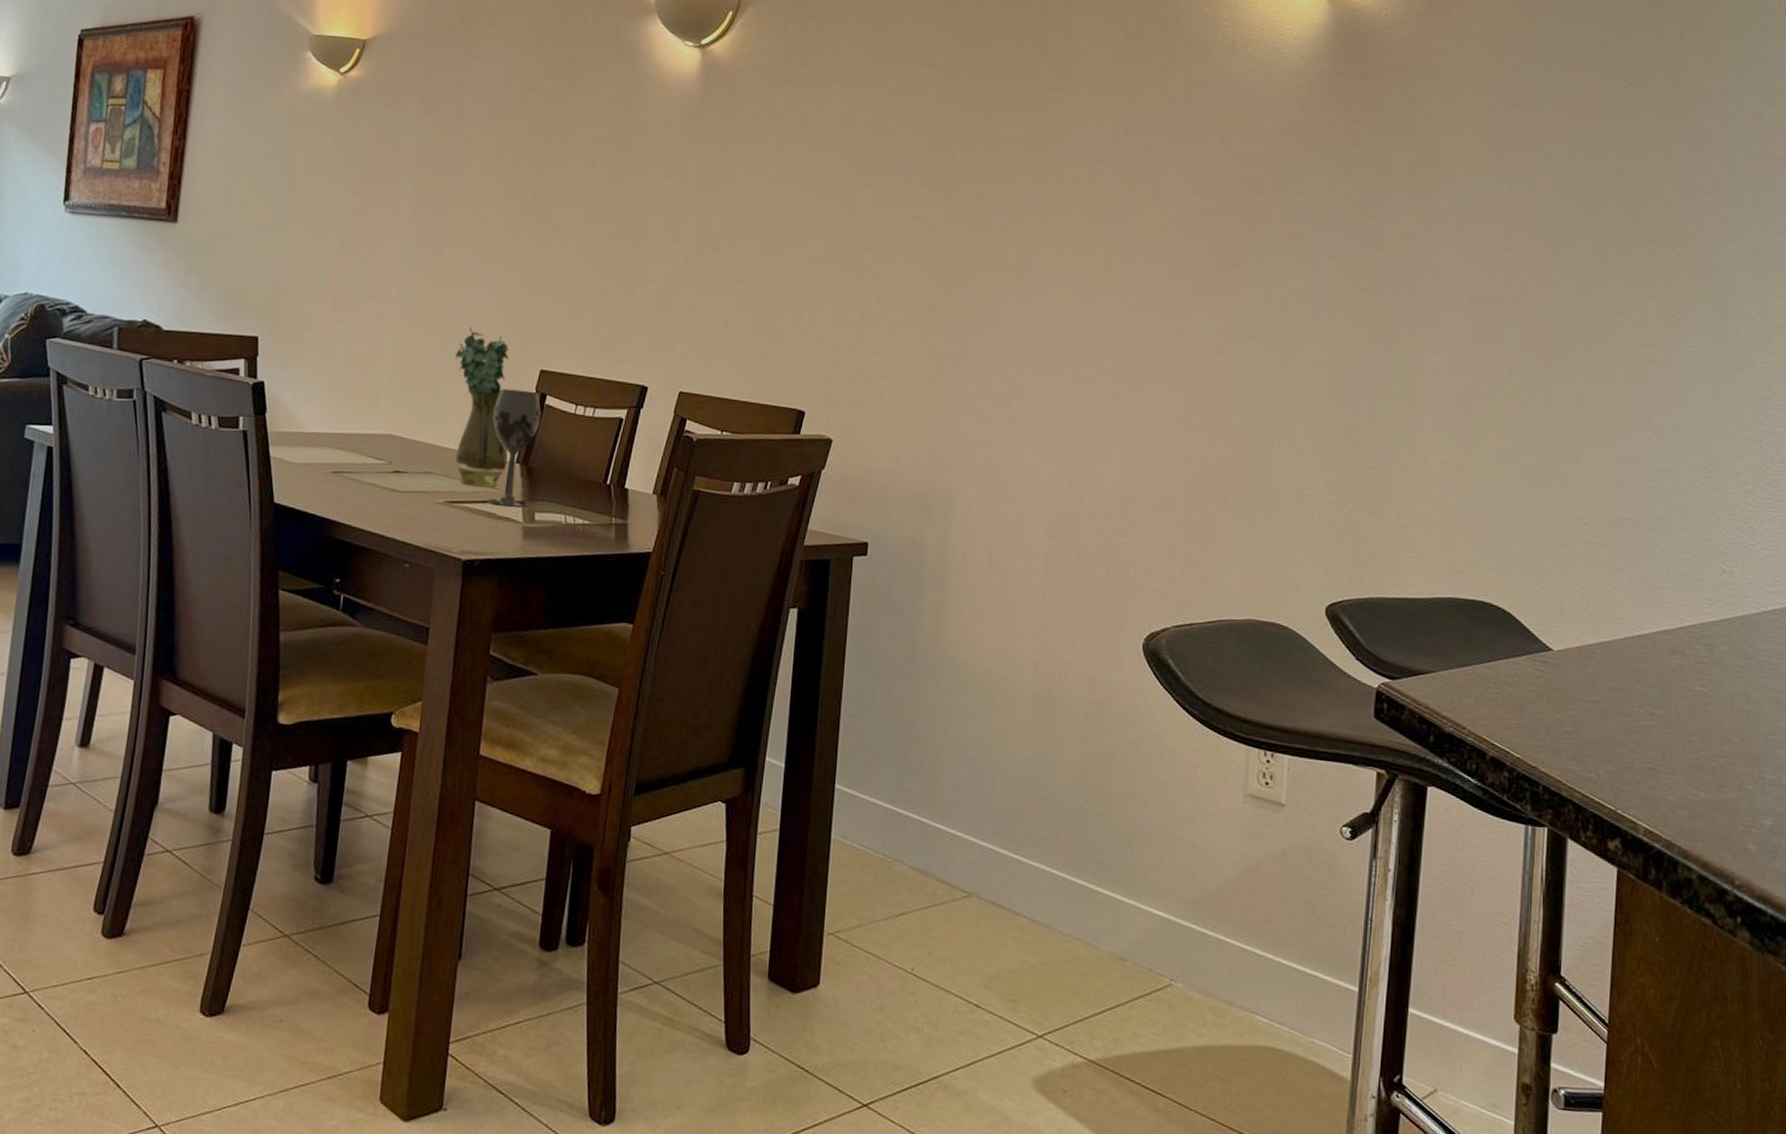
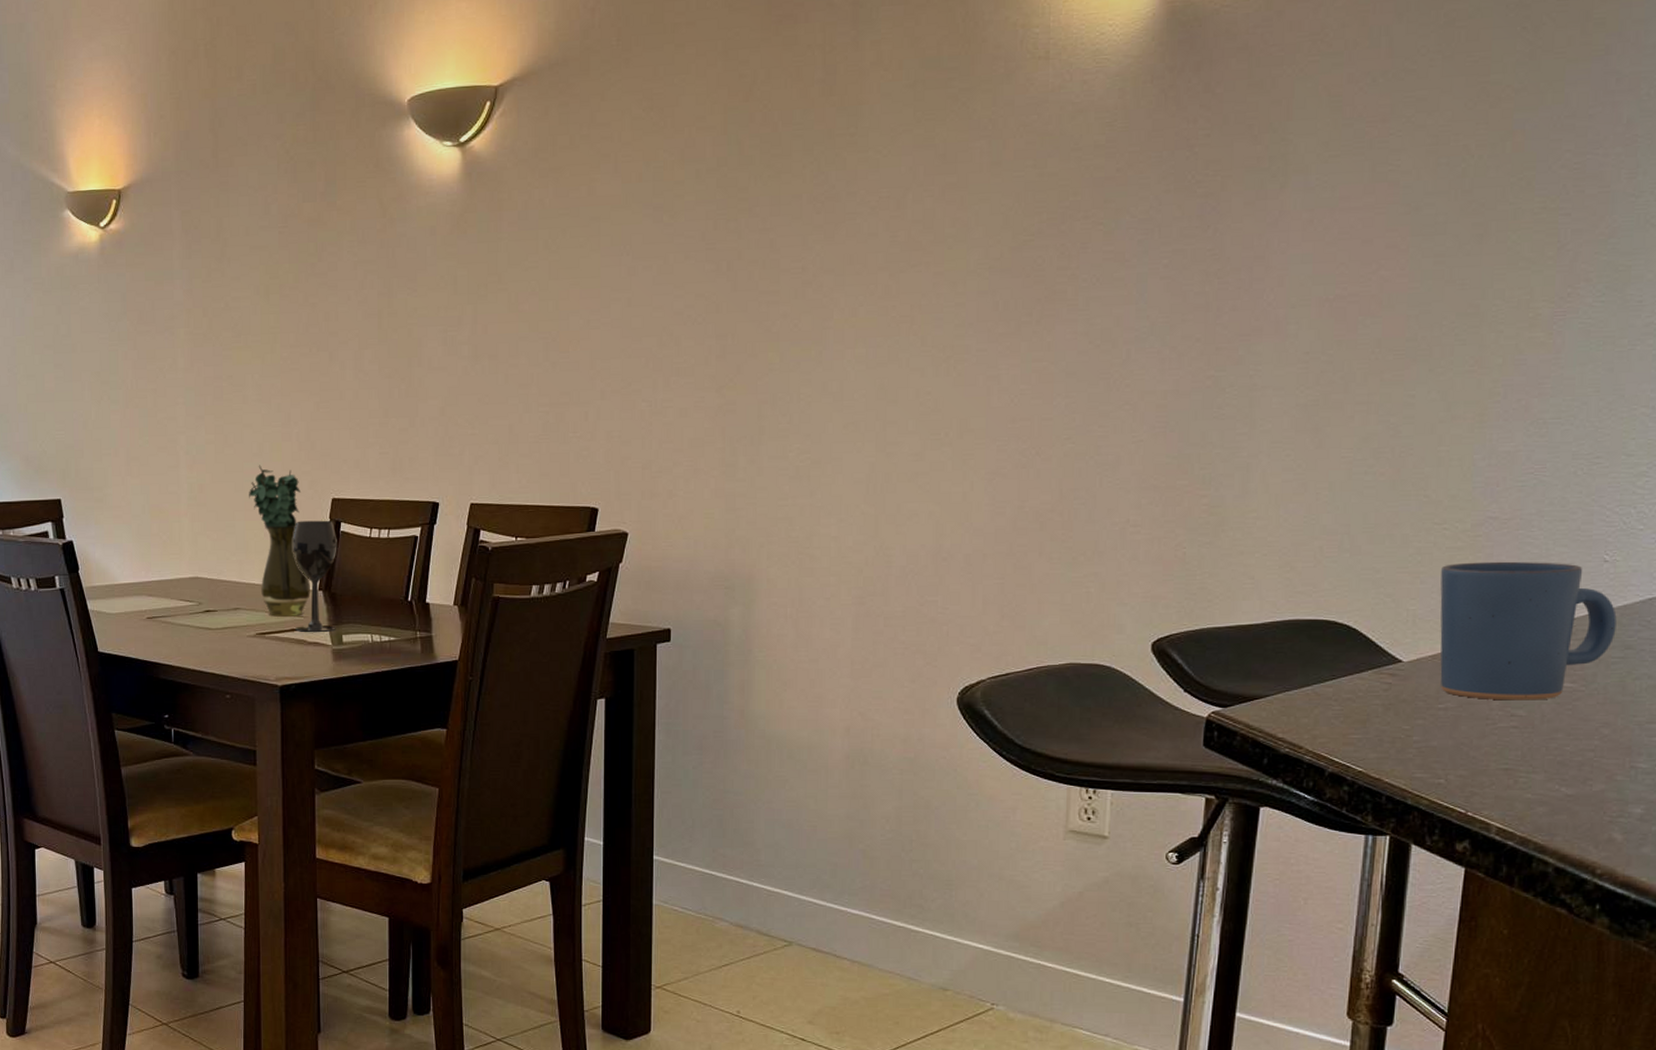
mug: none [1583,558,1737,702] -> present [1440,561,1617,701]

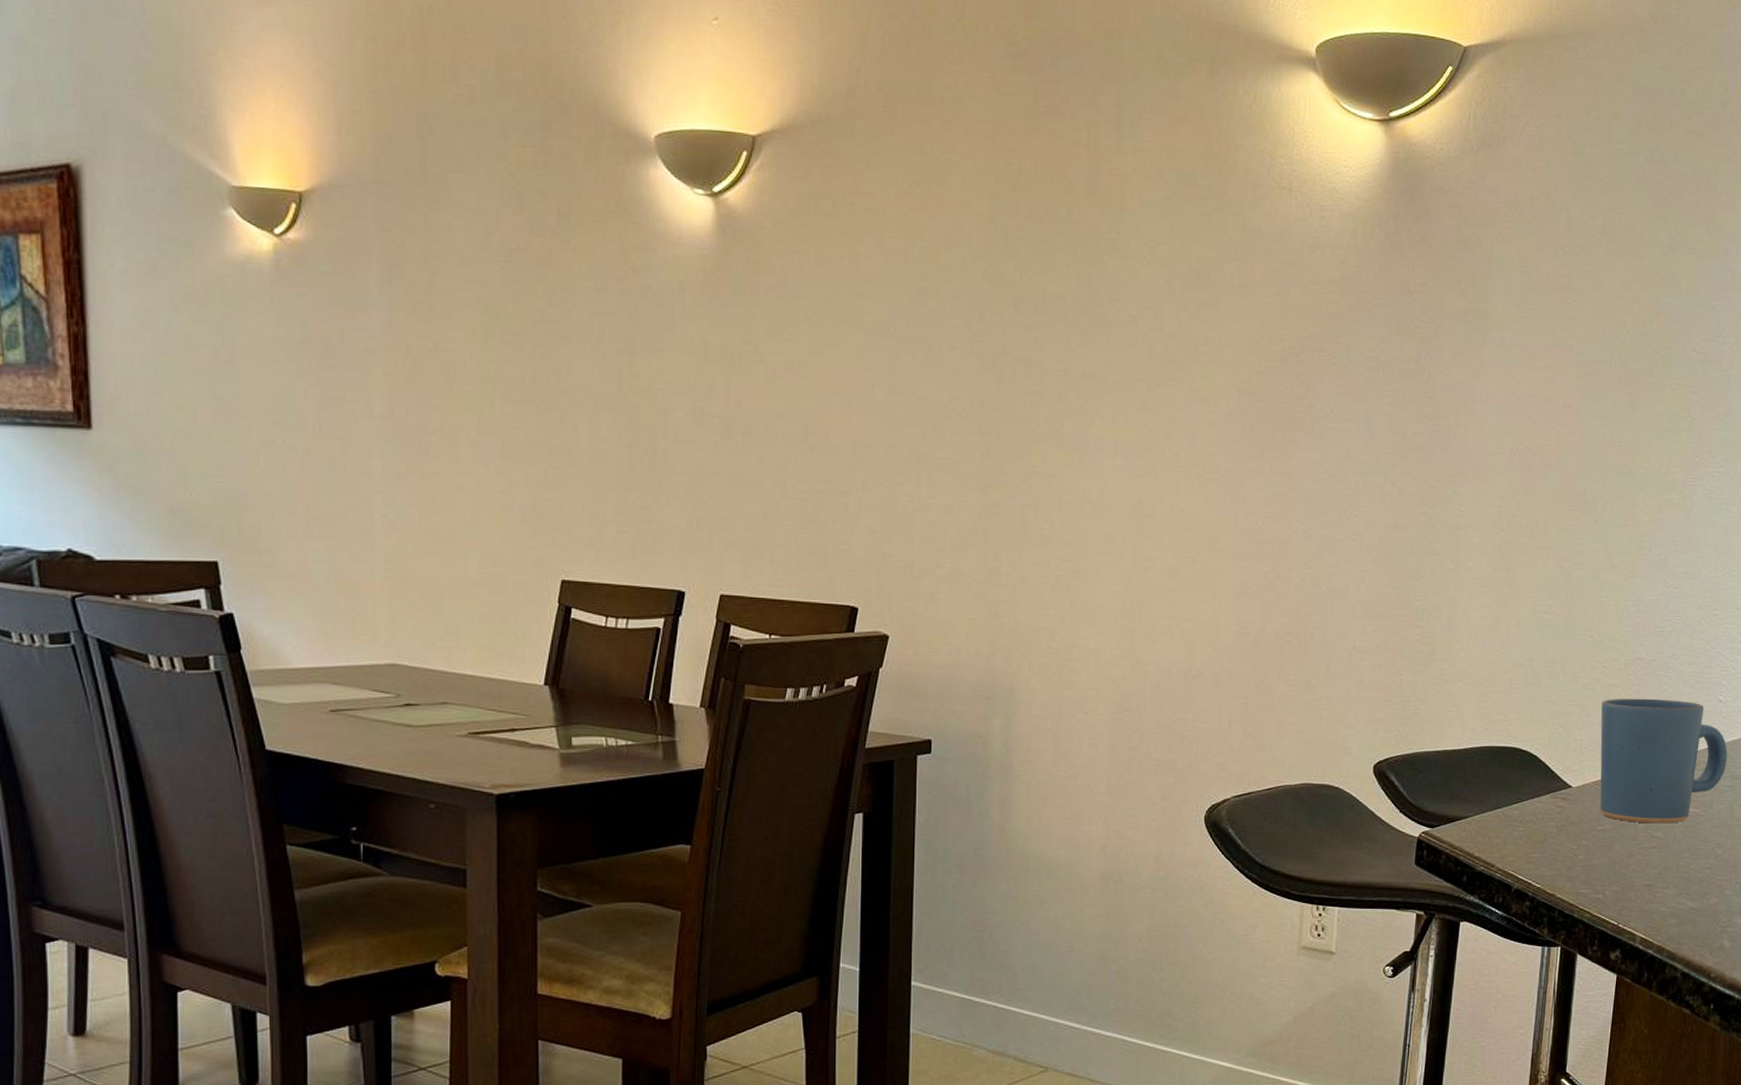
vase: present [249,465,310,617] -> none [461,536,534,714]
wine glass: present [292,520,337,632] -> none [512,604,567,733]

